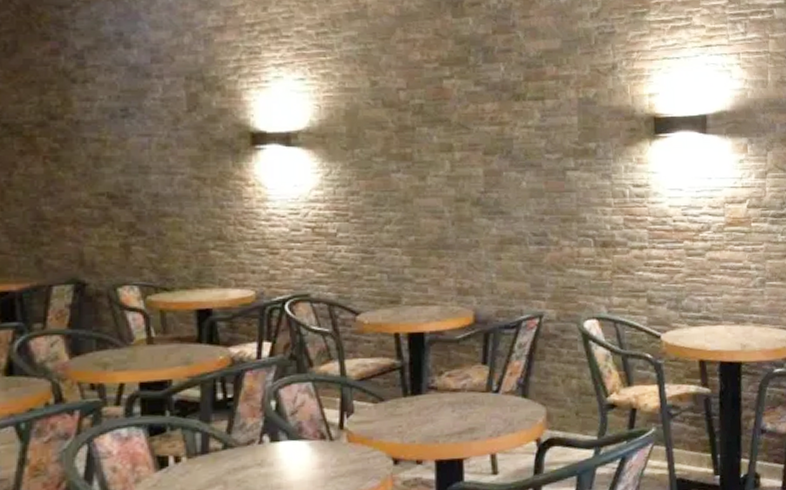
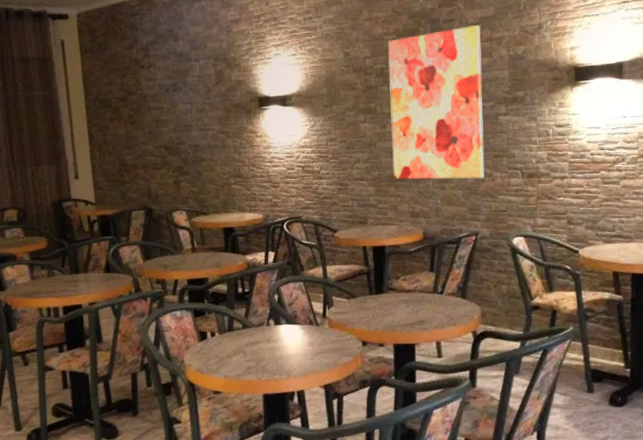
wall art: none [428,59,550,248] -> present [388,25,484,180]

